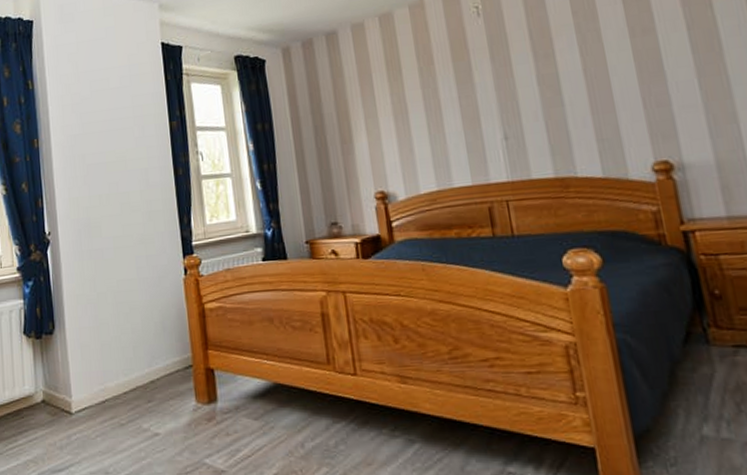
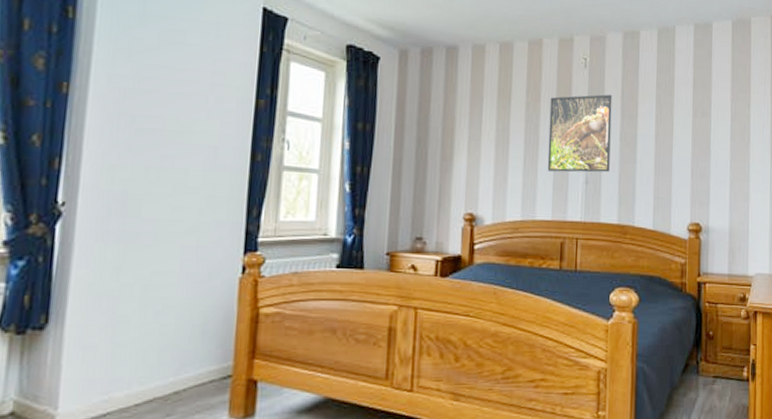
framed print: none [444,37,532,134] -> present [547,94,612,173]

